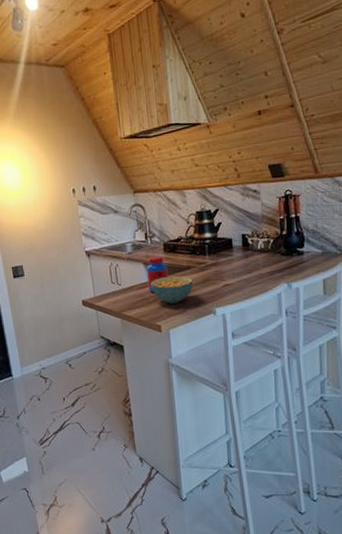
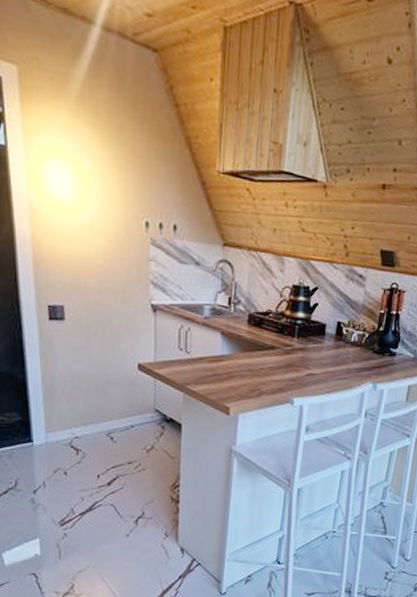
jar: present [146,255,168,293] -> none [222,326,249,369]
cereal bowl: present [151,275,193,304] -> none [225,353,275,385]

